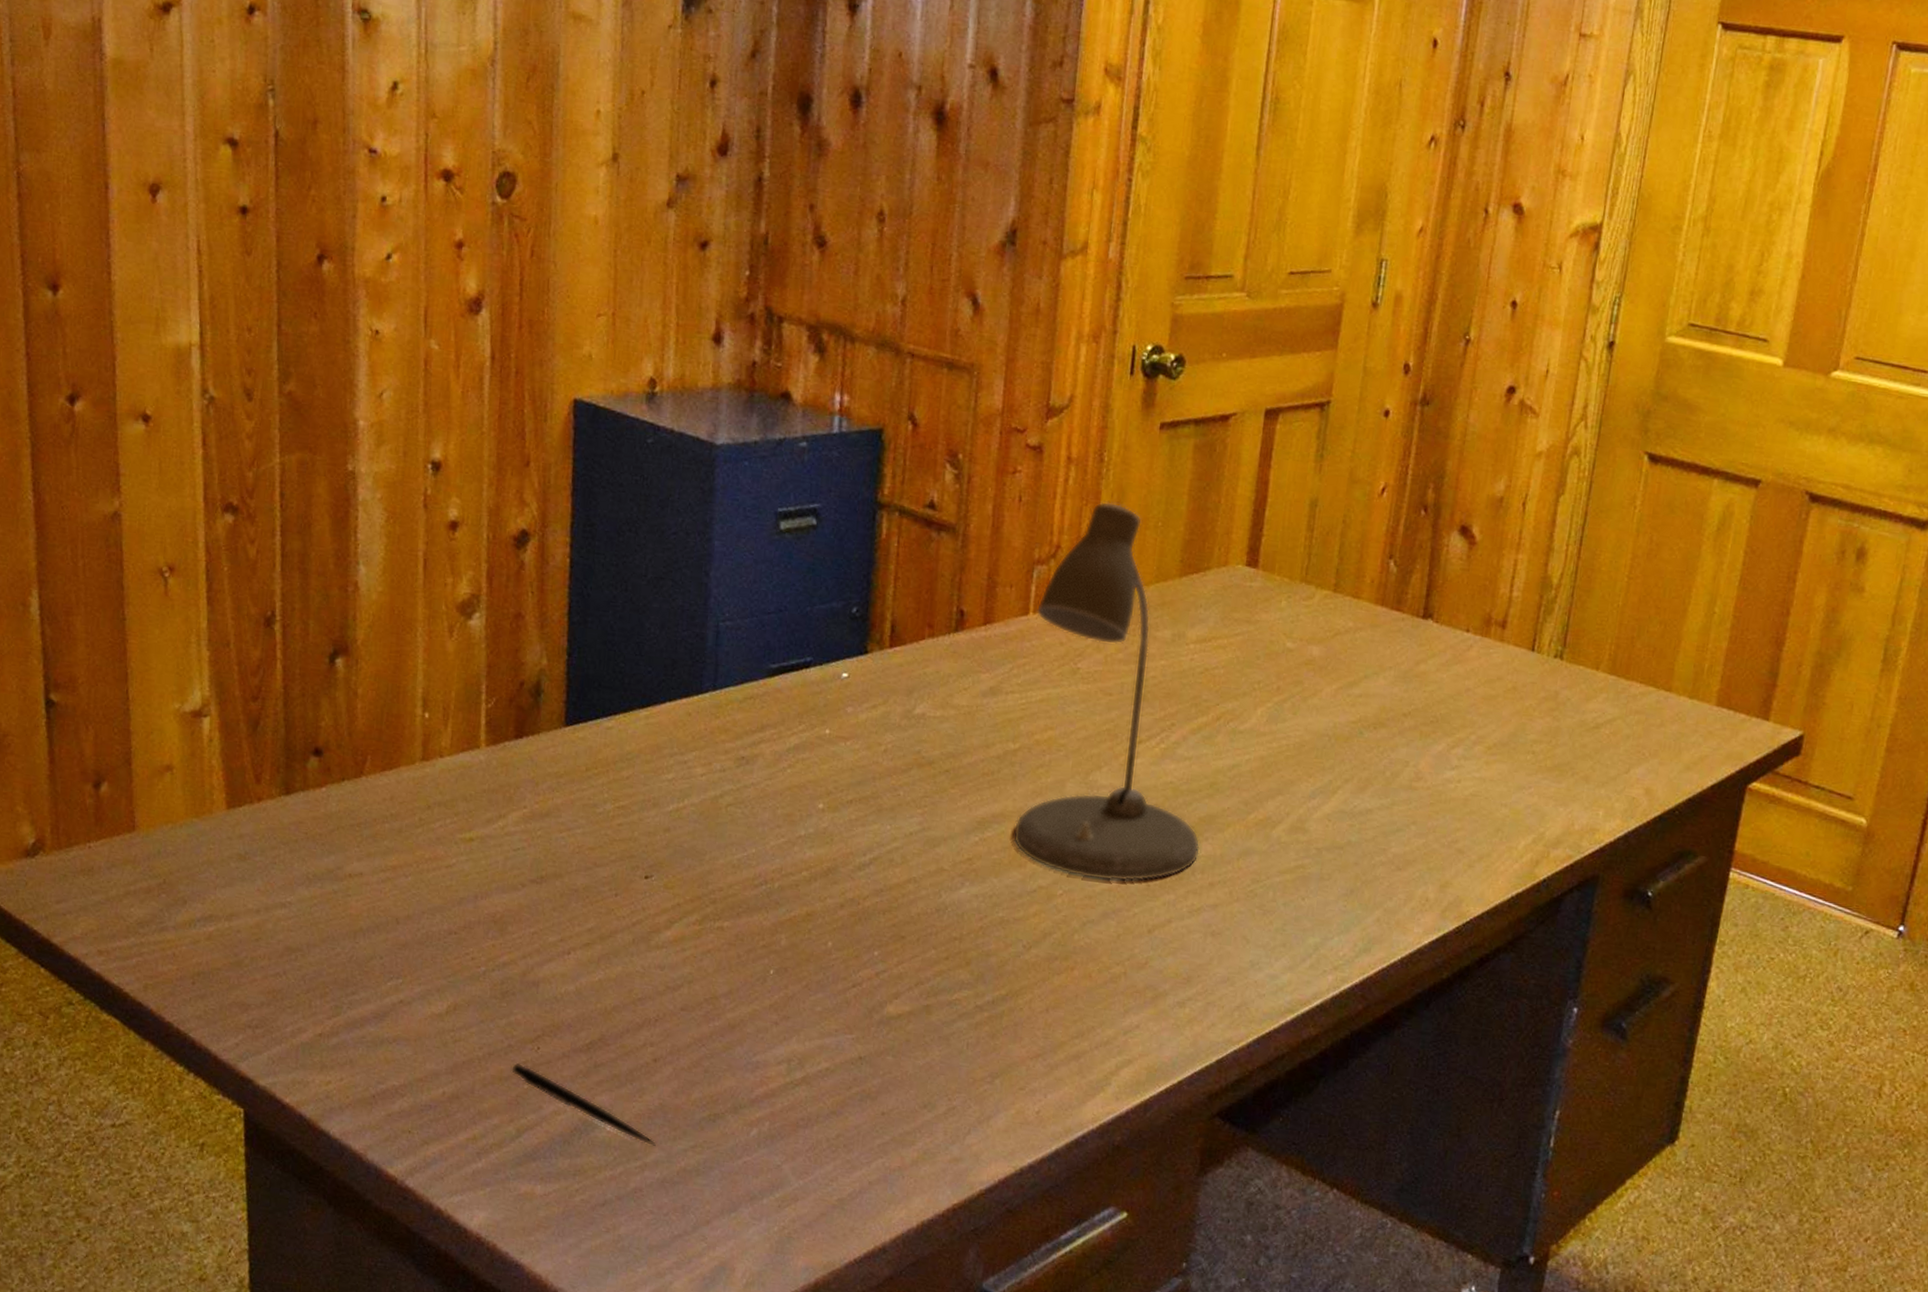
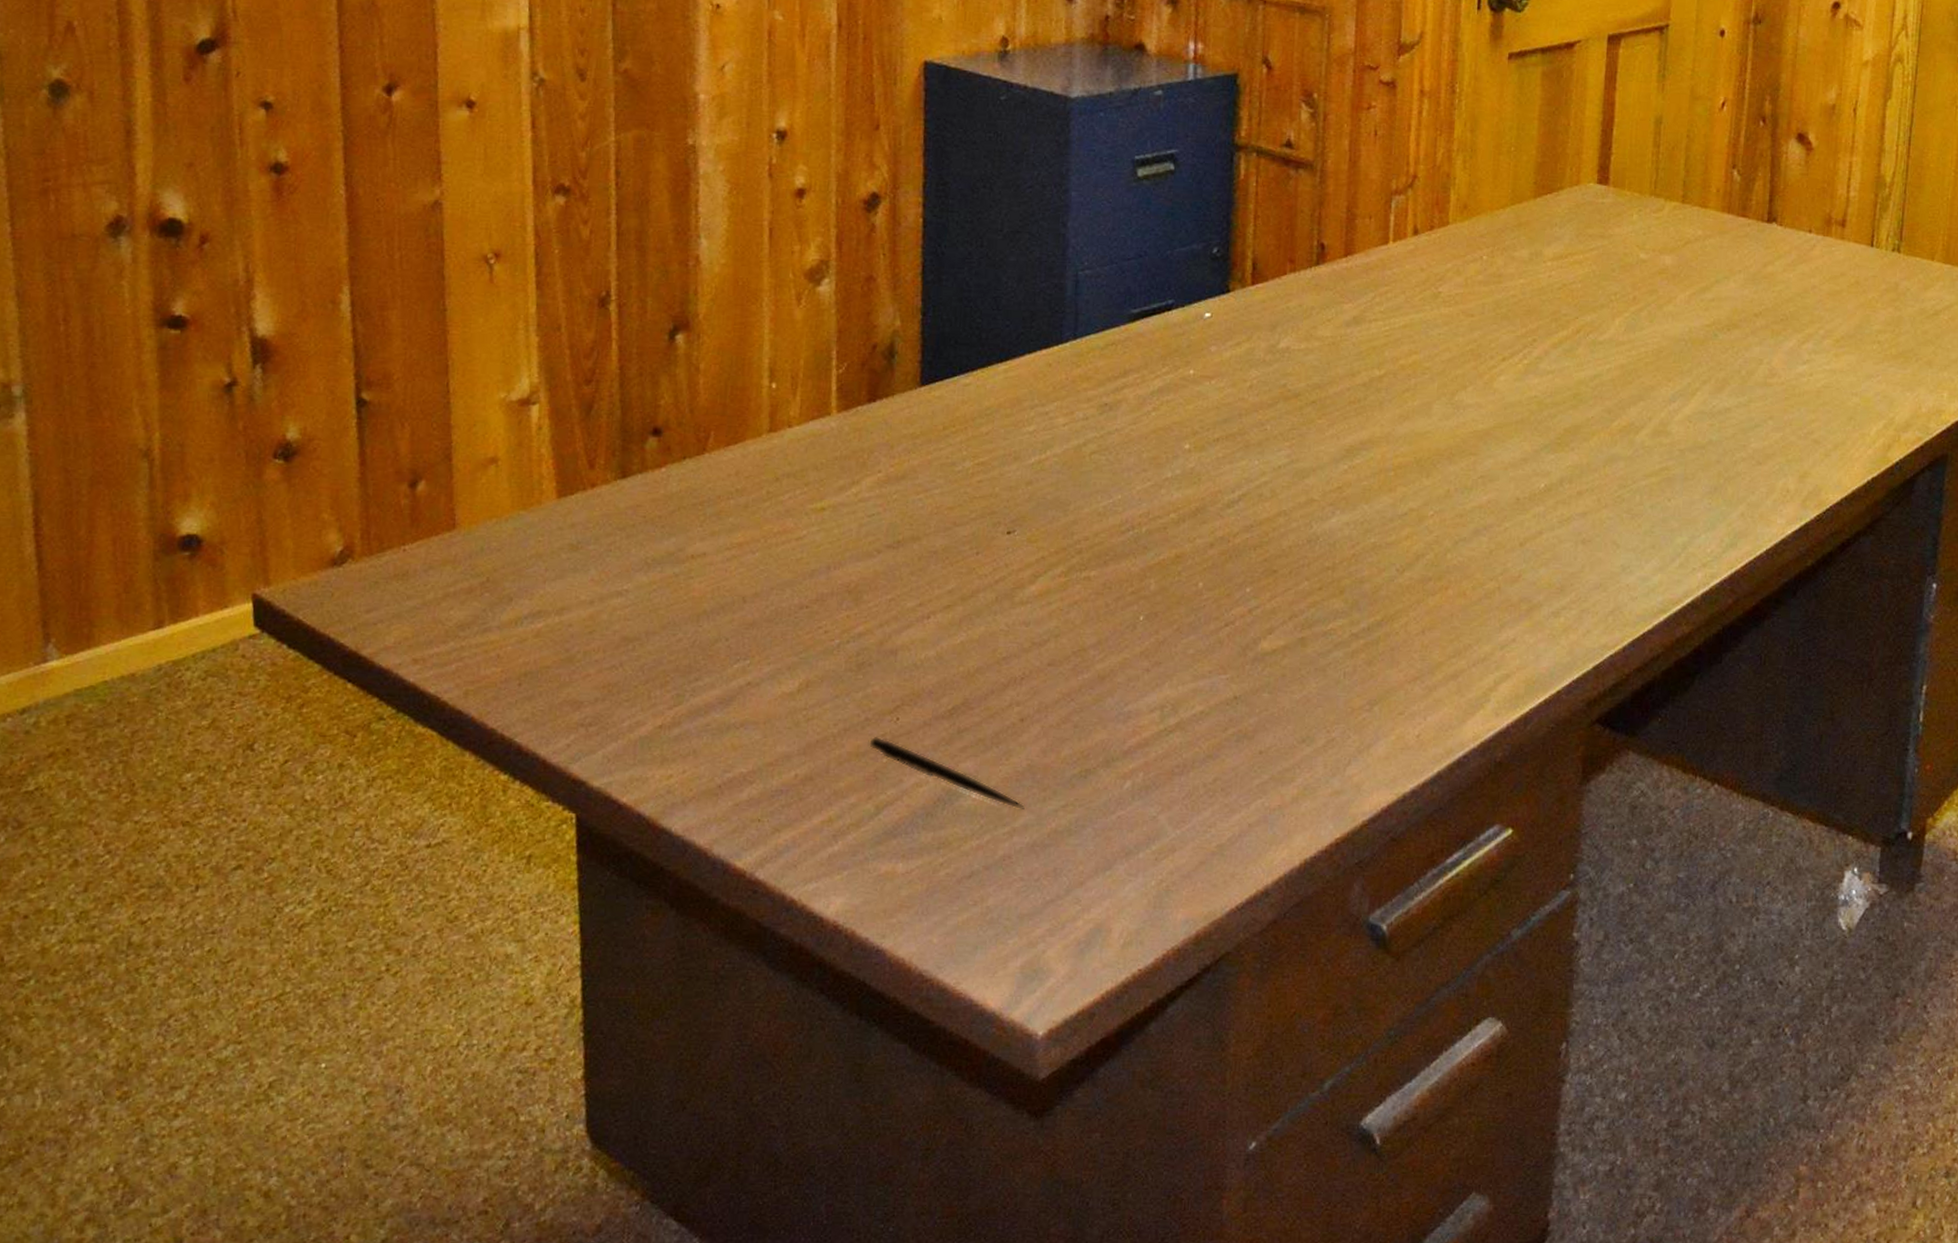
desk lamp: present [1012,501,1200,882] -> none [1381,130,1567,498]

